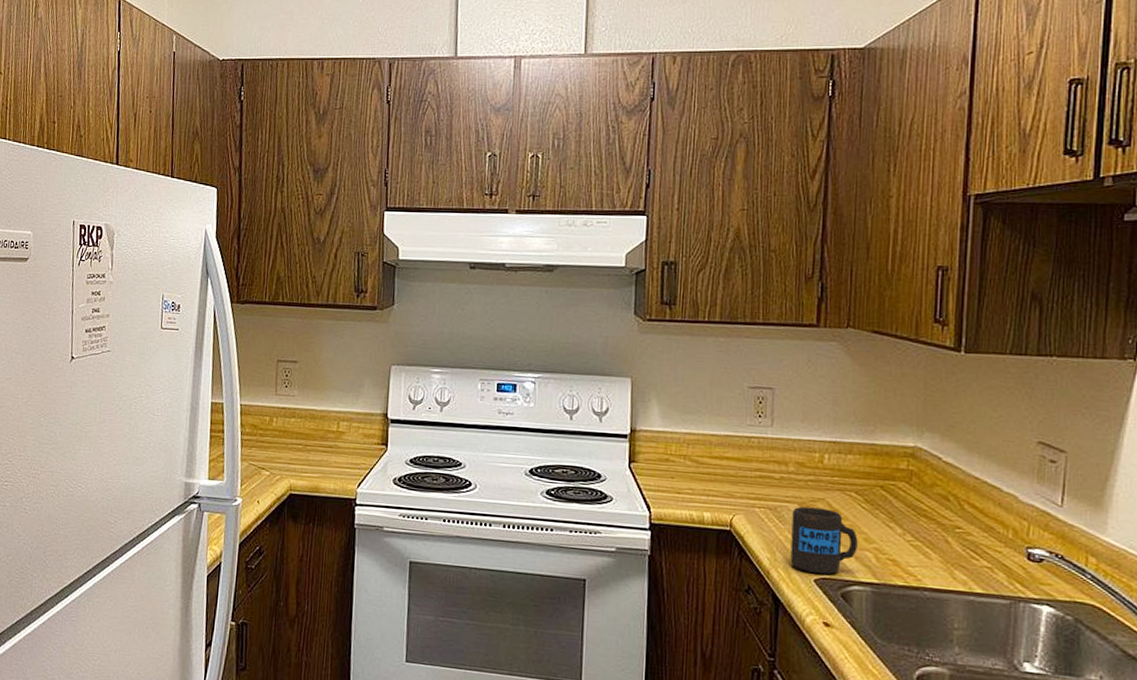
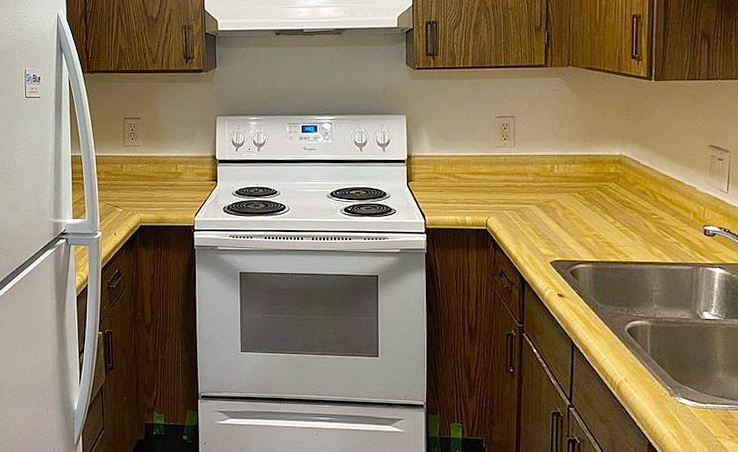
mug: present [790,506,858,574] -> none [532,207,581,257]

